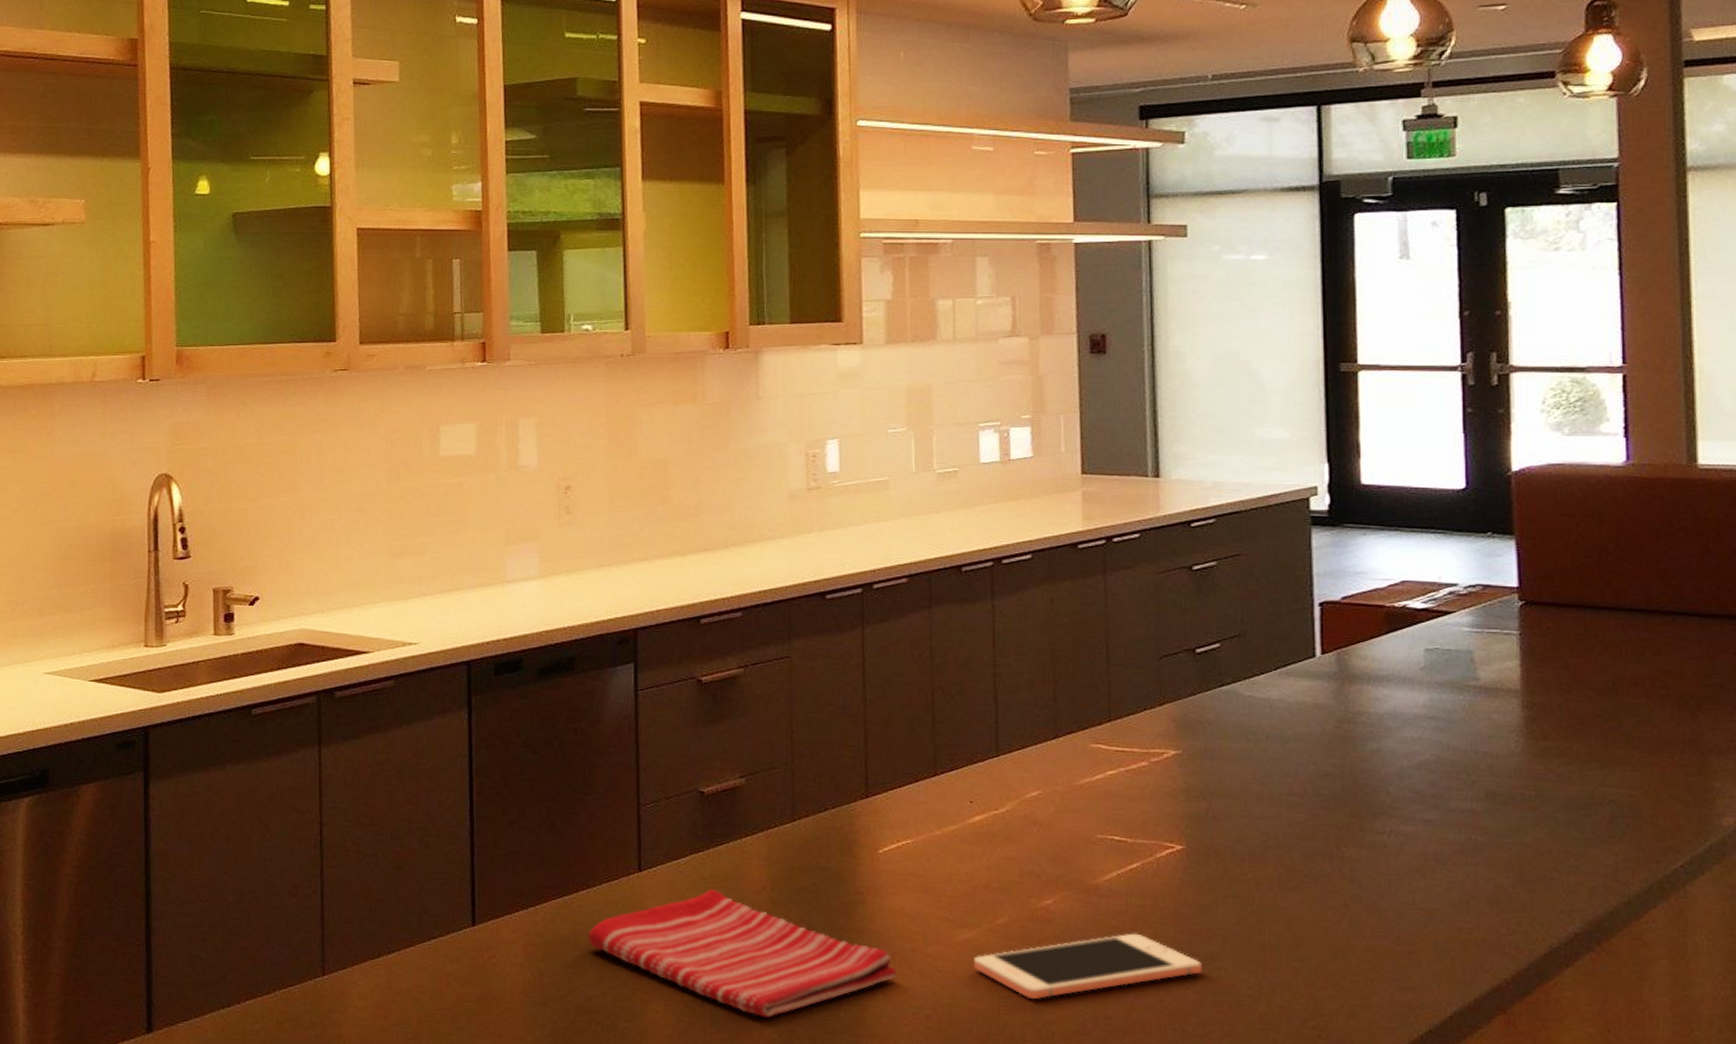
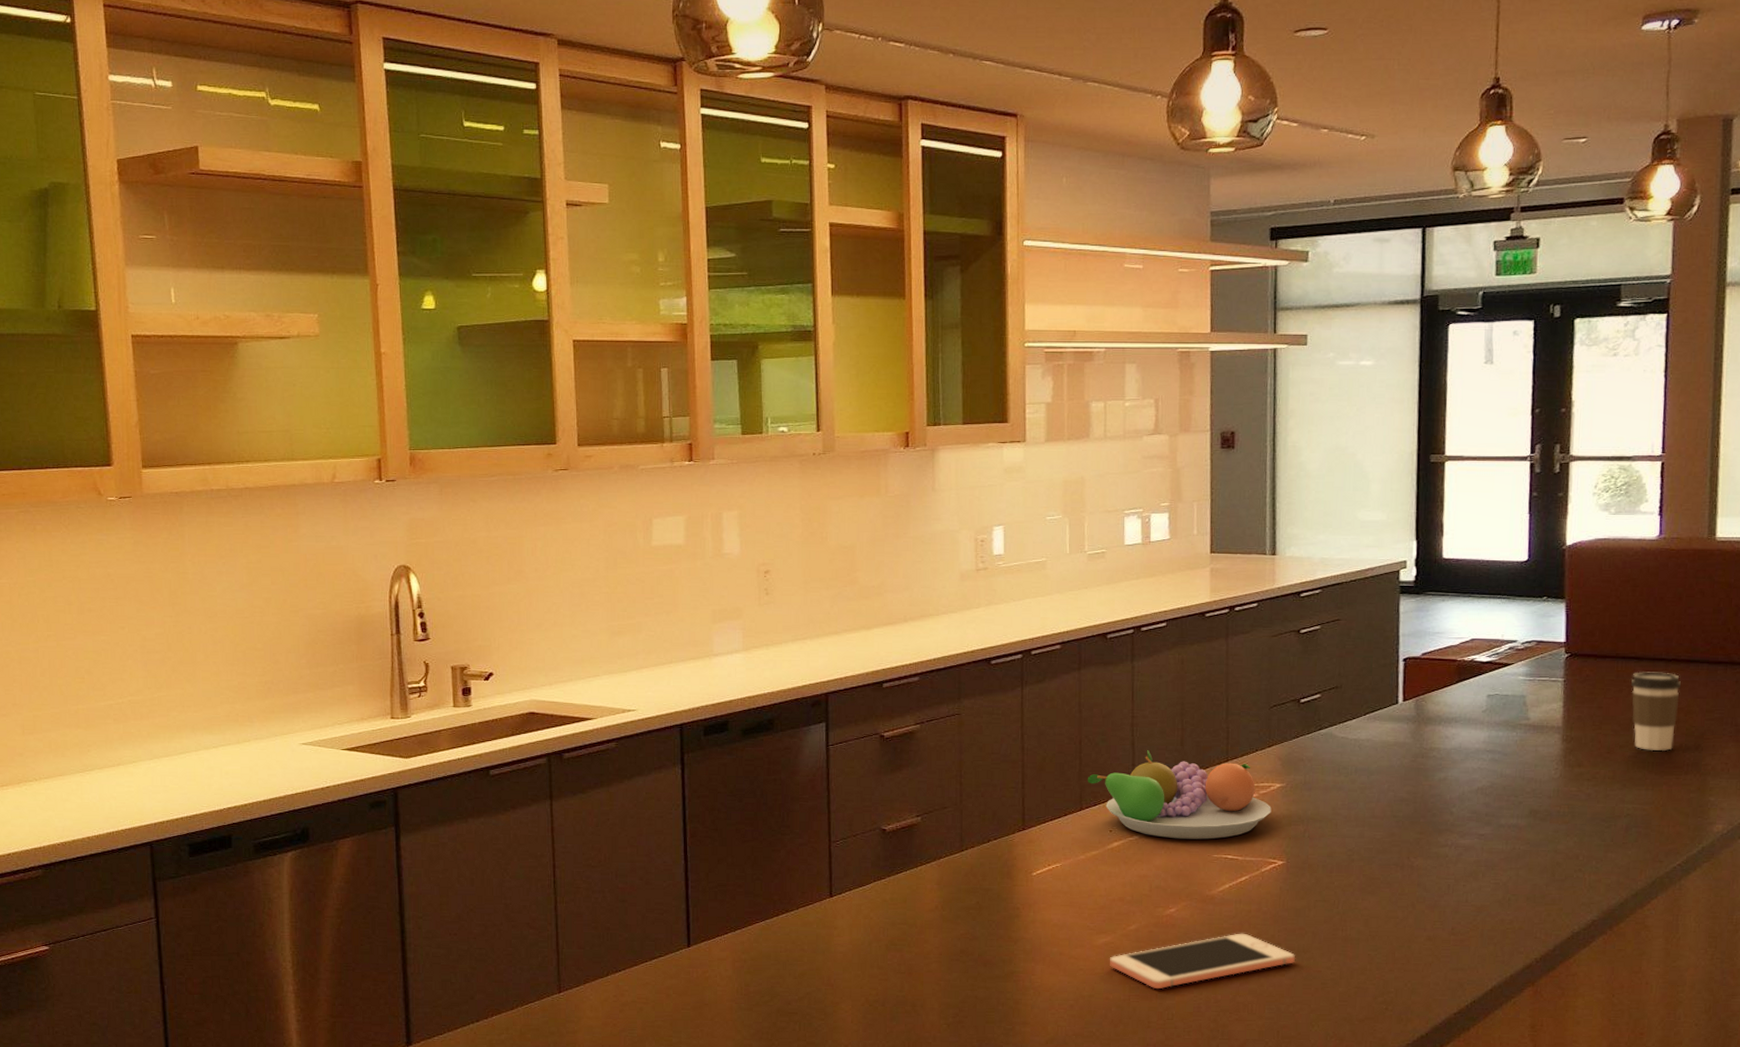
dish towel: present [588,888,897,1018] -> none [787,909,1046,1013]
fruit bowl: none [943,706,1166,816] -> present [1088,750,1272,840]
coffee cup: none [1603,625,1667,723] -> present [1630,672,1681,751]

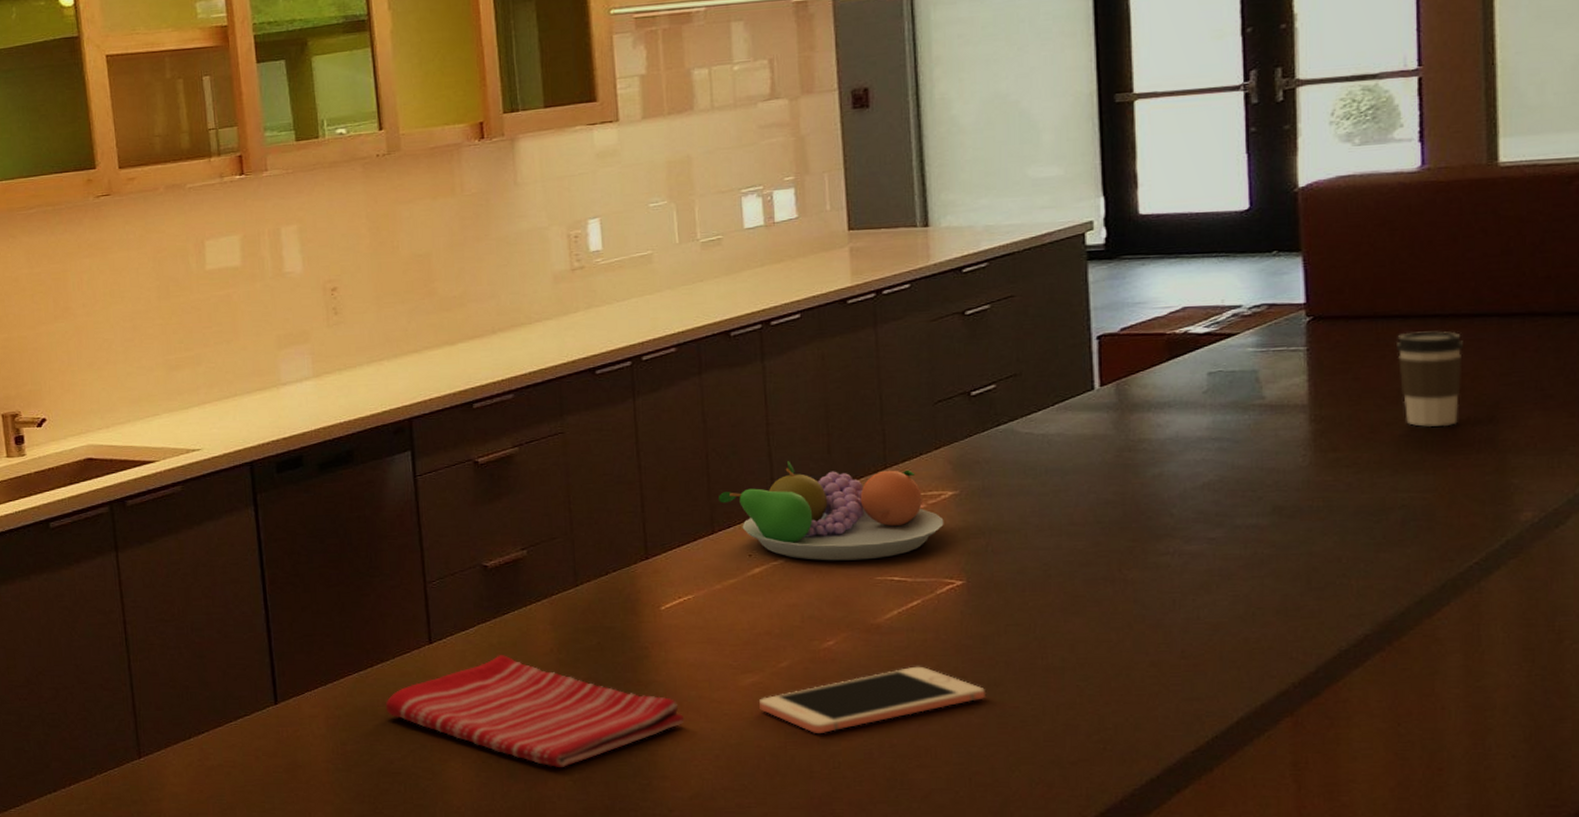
dish towel: none [787,909,1046,1013] -> present [385,654,685,768]

